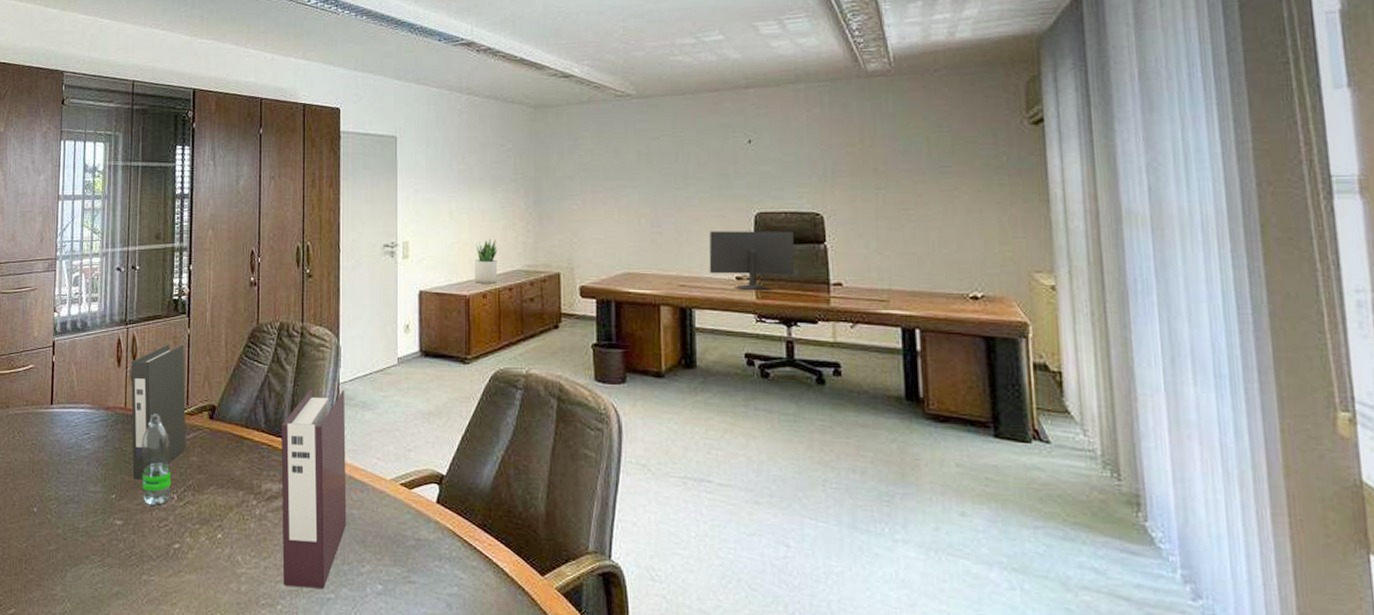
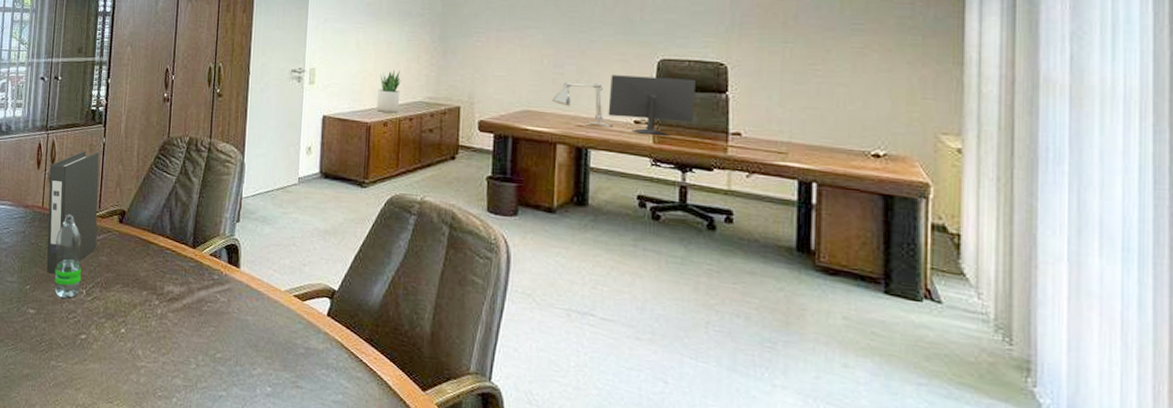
binder: present [280,388,347,588] -> none [179,200,247,386]
desk lamp: none [651,240,716,287] -> present [551,82,613,129]

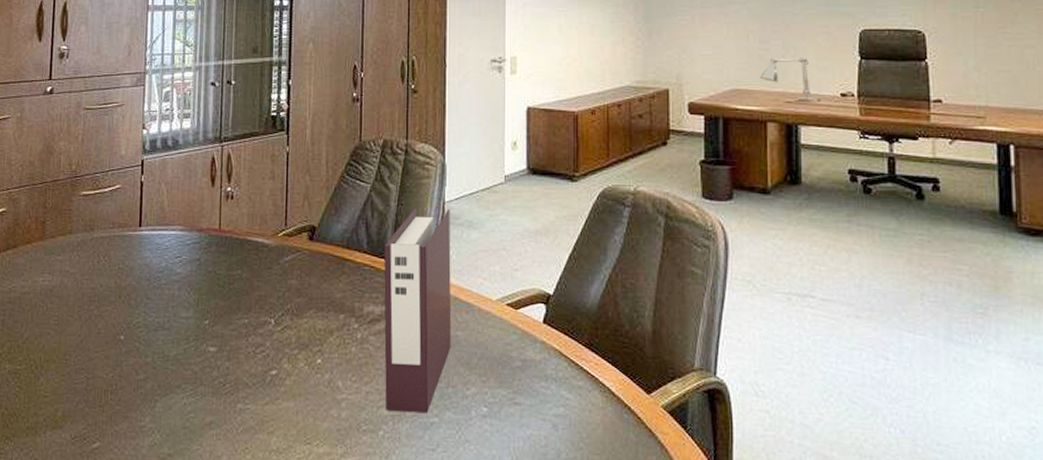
binder: present [46,150,100,274] -> none [225,162,284,304]
bottle: present [54,214,82,299] -> none [237,235,269,331]
binder: none [179,200,247,386] -> present [383,207,452,412]
planter: present [377,70,401,113] -> none [583,54,607,100]
computer monitor: present [608,75,696,137] -> none [815,48,897,108]

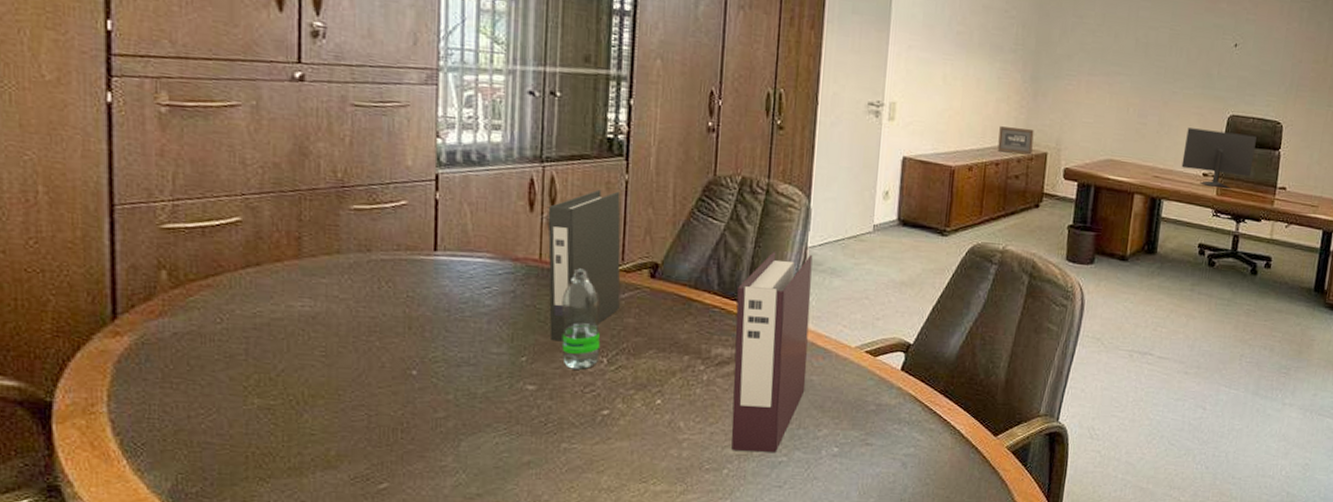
binder: none [225,162,284,304] -> present [548,189,621,342]
bottle: none [237,235,269,331] -> present [561,268,601,370]
picture frame: none [618,68,653,93] -> present [997,126,1034,155]
desk lamp: present [759,56,821,103] -> none [1133,132,1185,180]
computer monitor: none [815,48,897,108] -> present [1181,127,1257,190]

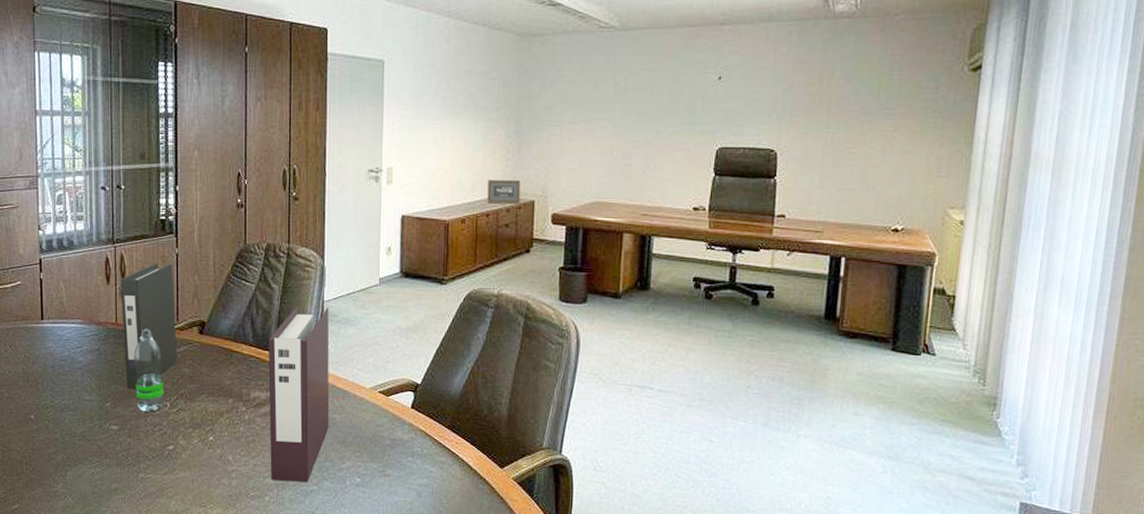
computer monitor: present [1181,127,1257,190] -> none [670,164,749,222]

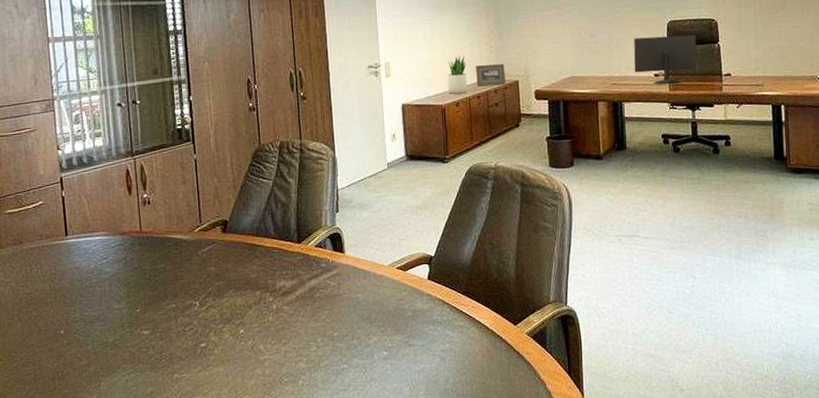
binder: present [120,262,177,389] -> none [141,169,203,293]
bottle: present [134,328,164,412] -> none [160,233,193,314]
binder: present [268,306,330,482] -> none [288,194,354,364]
planter: none [454,166,478,209] -> present [447,55,468,94]
computer monitor: none [670,164,749,222] -> present [633,34,697,85]

